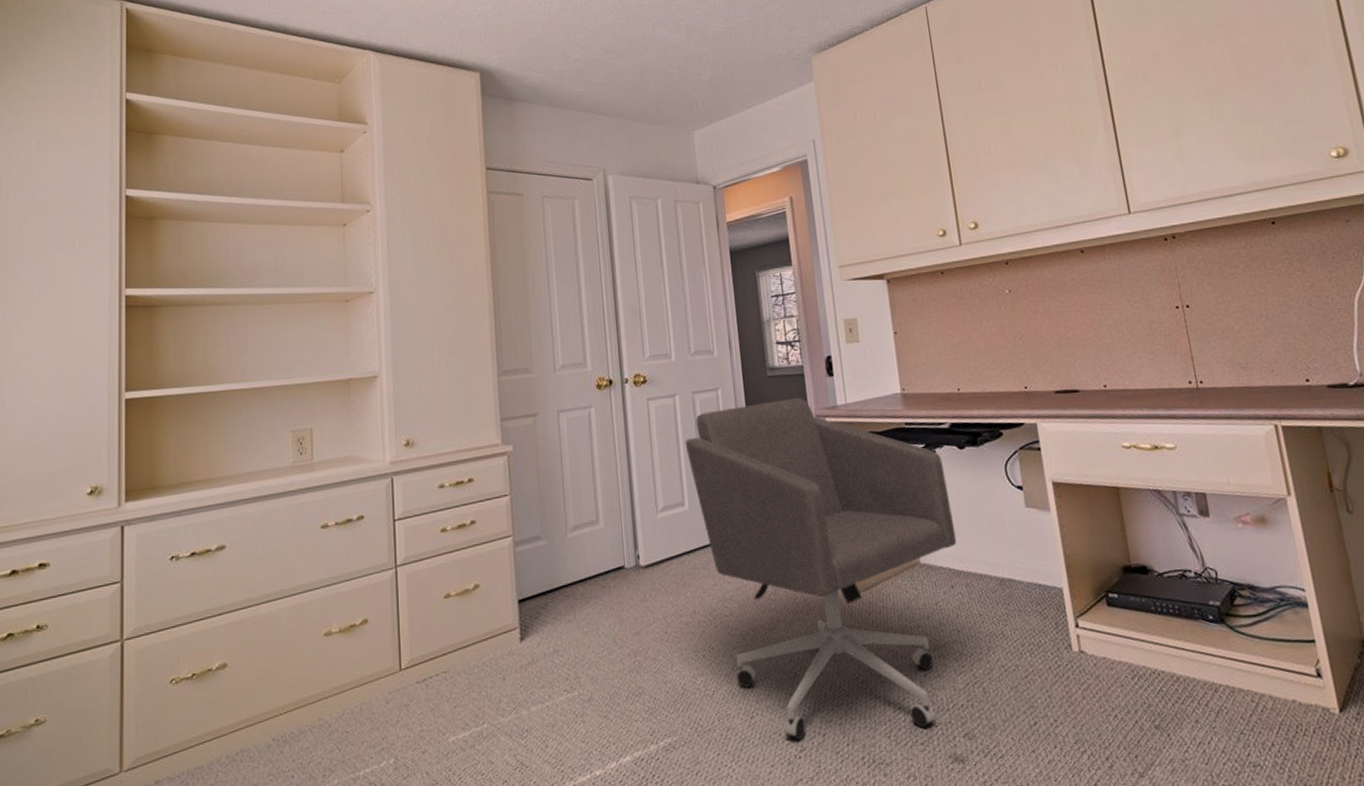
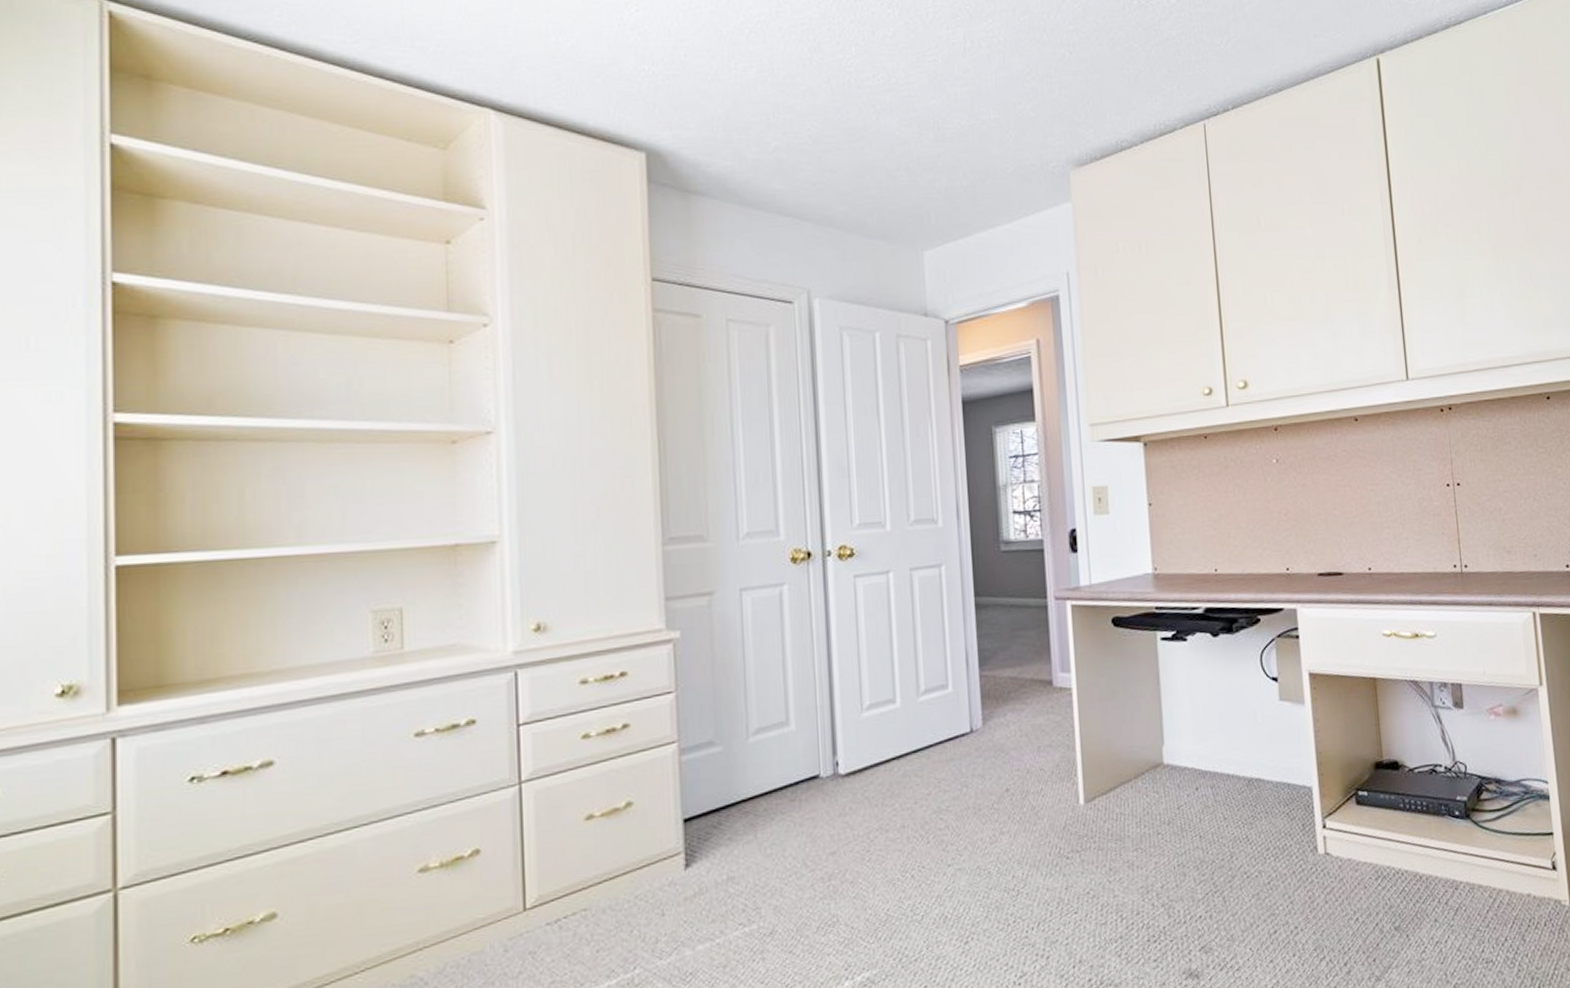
office chair: present [685,397,957,740] -> none [899,576,1205,965]

